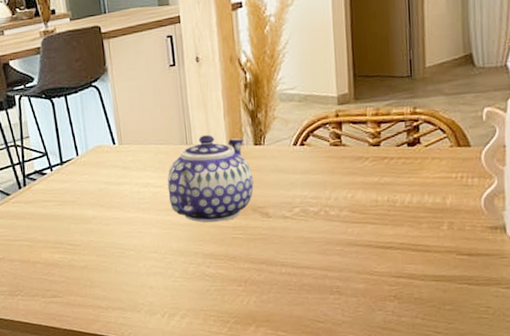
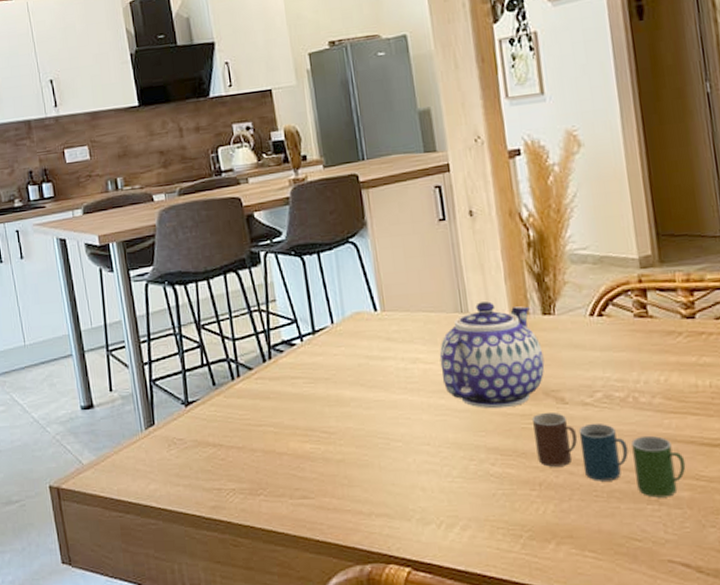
cup: none [242,225,363,290] -> present [533,413,686,498]

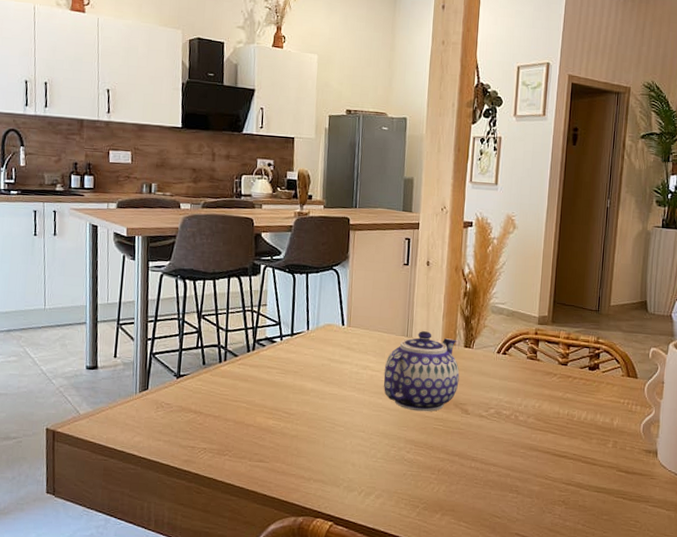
cup: present [533,413,686,498] -> none [441,419,541,489]

